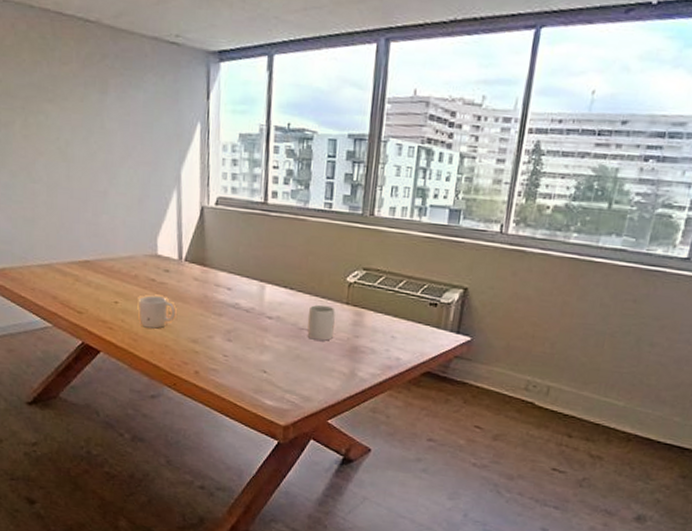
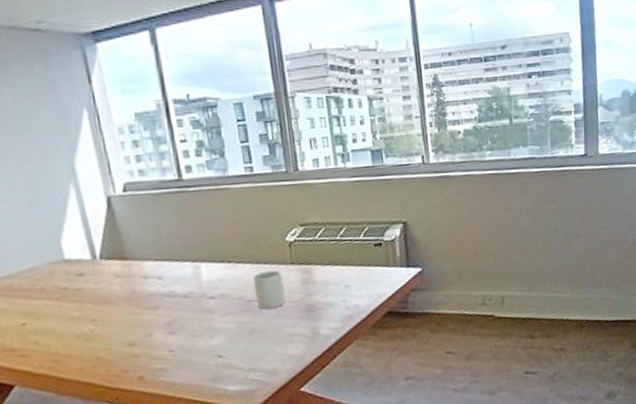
mug: present [137,295,175,329] -> none [50,304,102,345]

